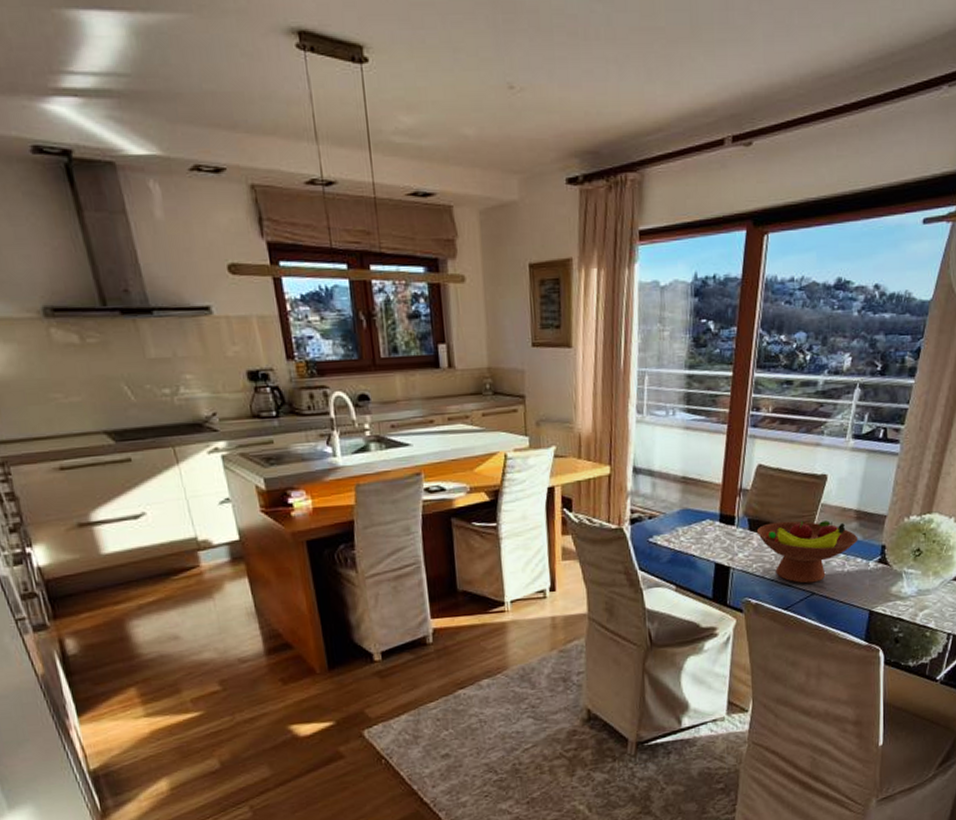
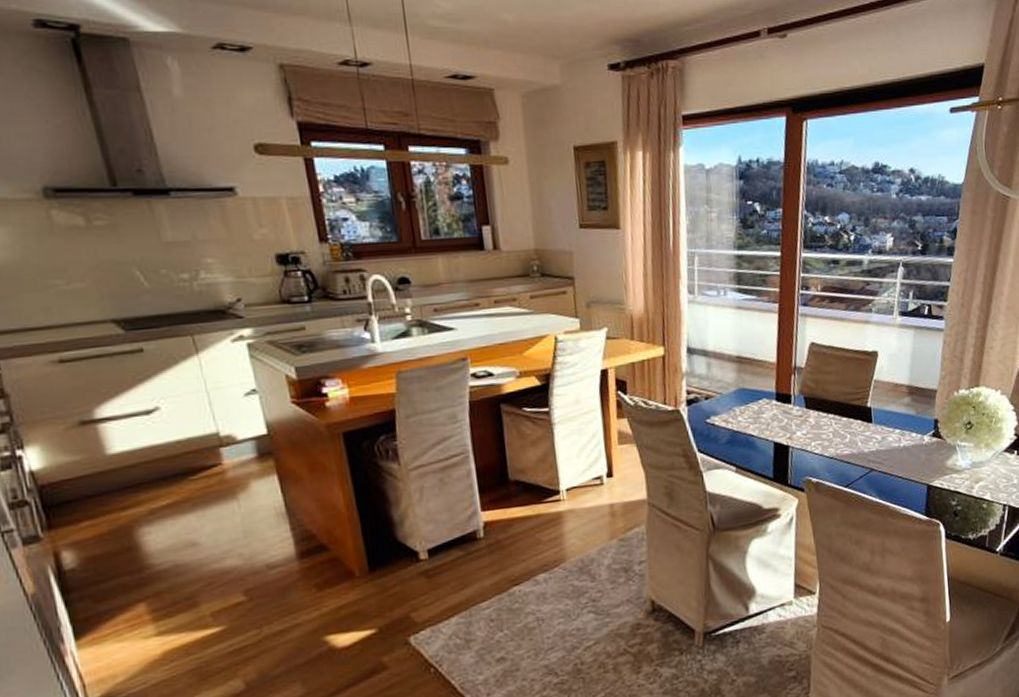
fruit bowl: present [756,520,858,584] -> none [813,396,912,460]

